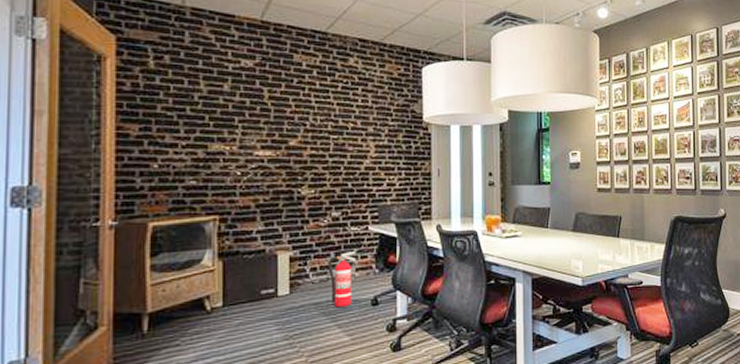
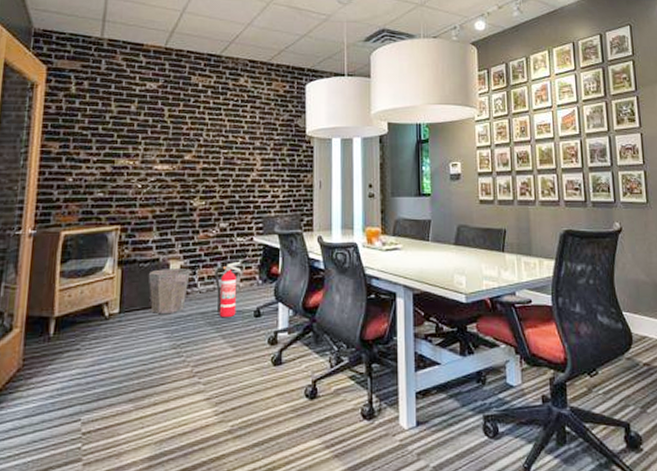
waste bin: none [253,259,301,306] -> present [148,268,190,313]

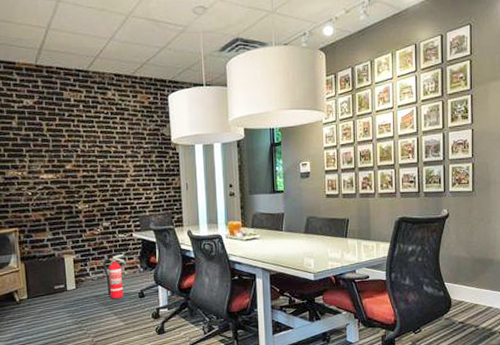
waste bin: present [148,268,190,313] -> none [47,261,83,298]

